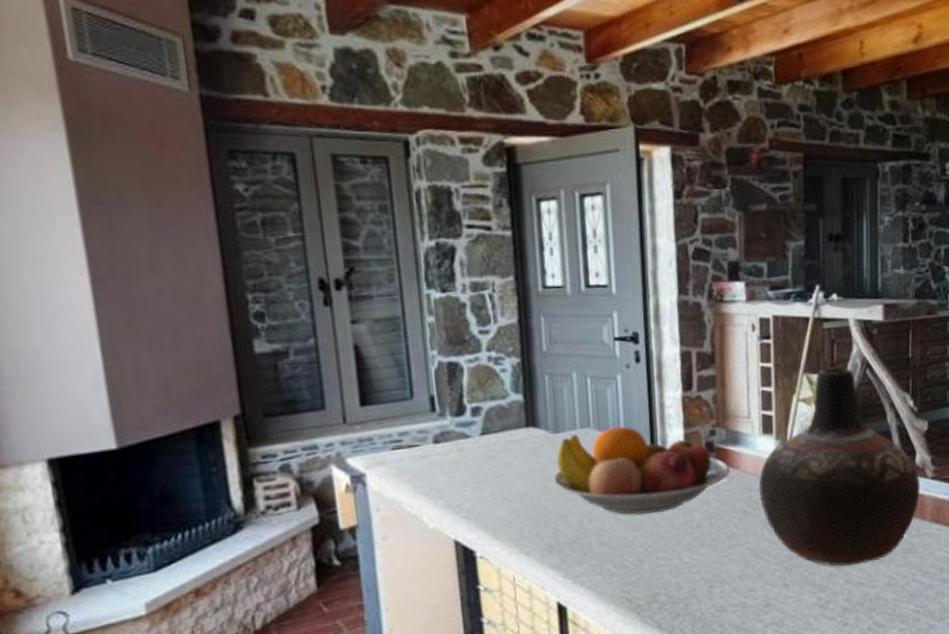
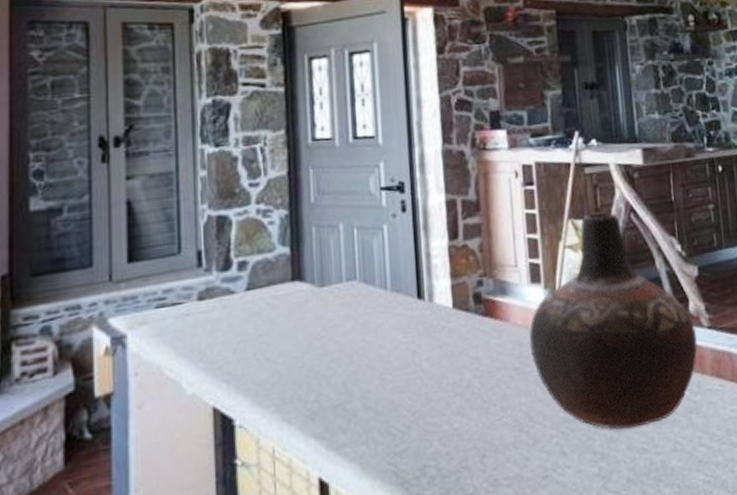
fruit bowl: present [552,426,731,515] -> none [316,278,500,375]

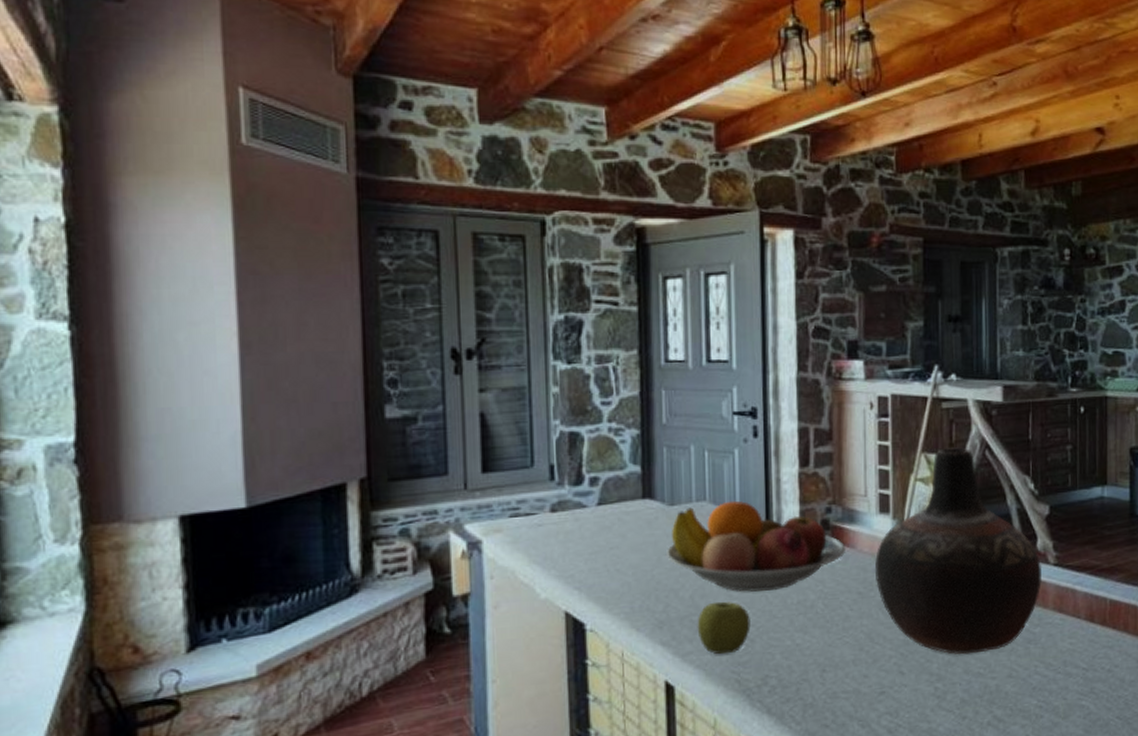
fruit bowl: none [316,278,500,375] -> present [665,500,846,592]
apple: none [350,386,406,445] -> present [697,601,751,655]

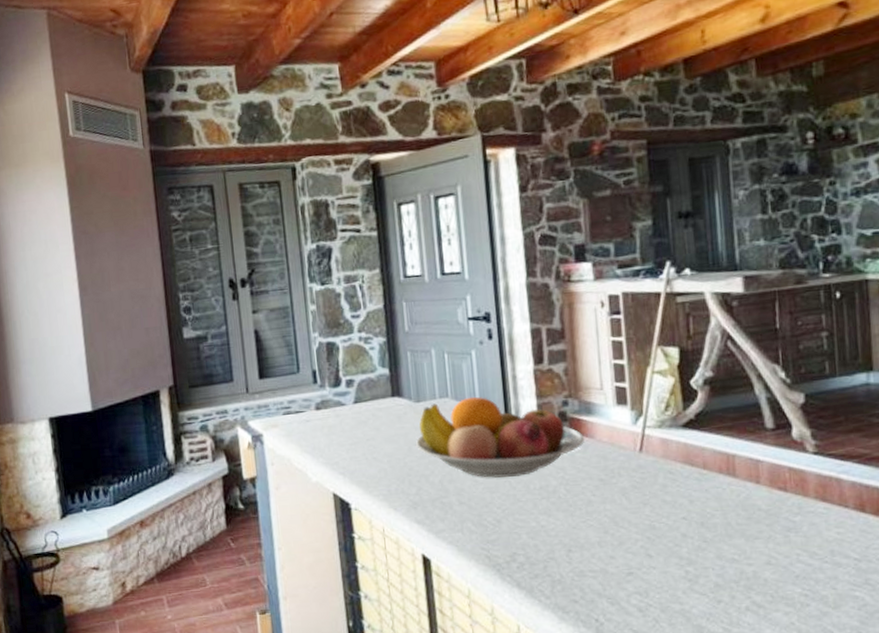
apple: present [697,601,751,655] -> none [447,486,497,533]
vase: present [874,447,1042,655] -> none [614,340,800,541]

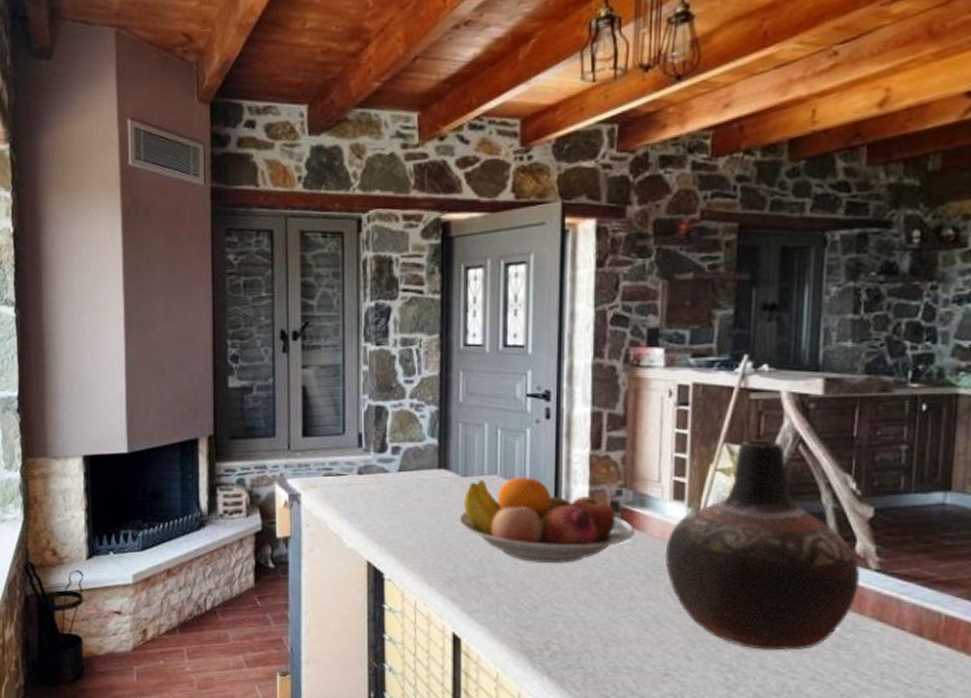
vase: none [614,340,800,541] -> present [665,440,861,651]

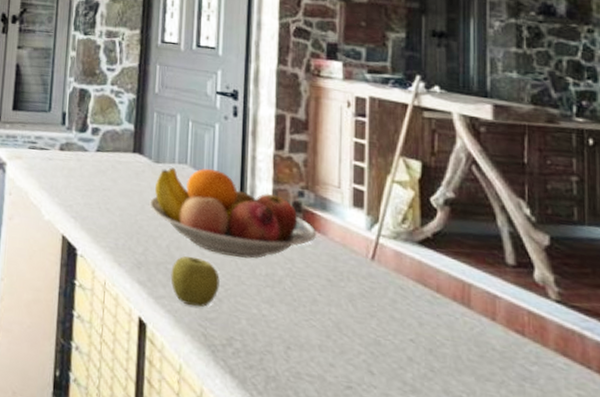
apple: none [484,567,535,617] -> present [170,256,220,307]
vase: present [665,440,861,651] -> none [345,155,541,377]

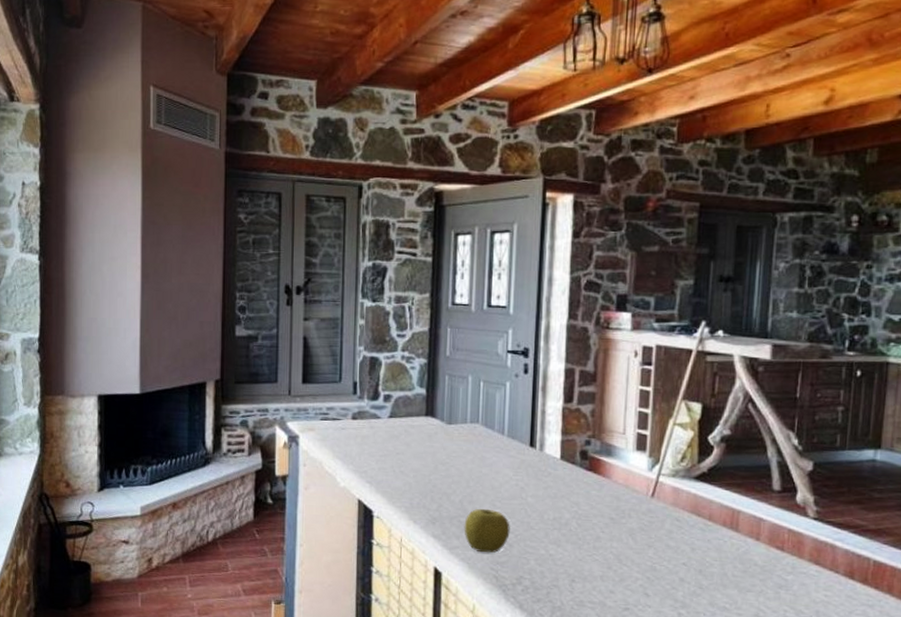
fruit bowl: present [148,167,317,259] -> none [441,425,602,506]

